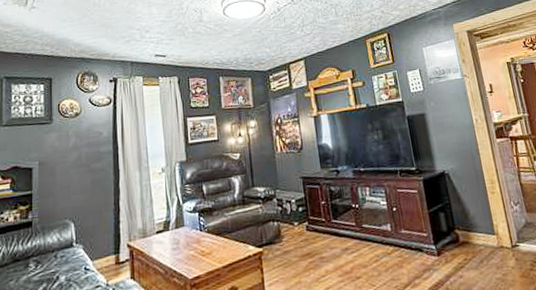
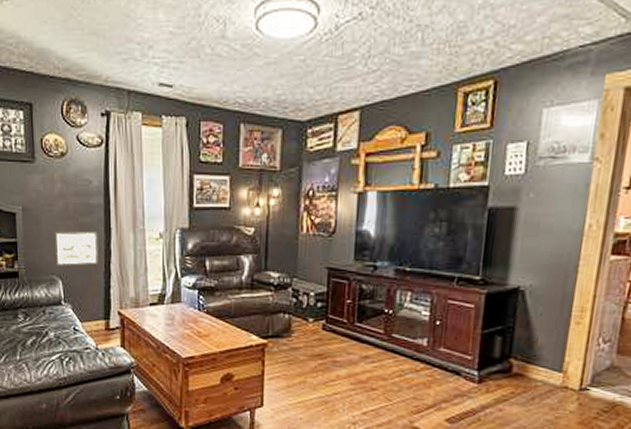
picture frame: none [67,174,109,211] -> present [54,231,99,266]

